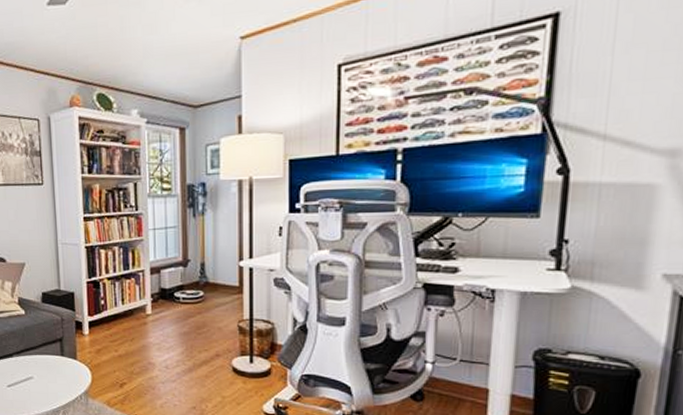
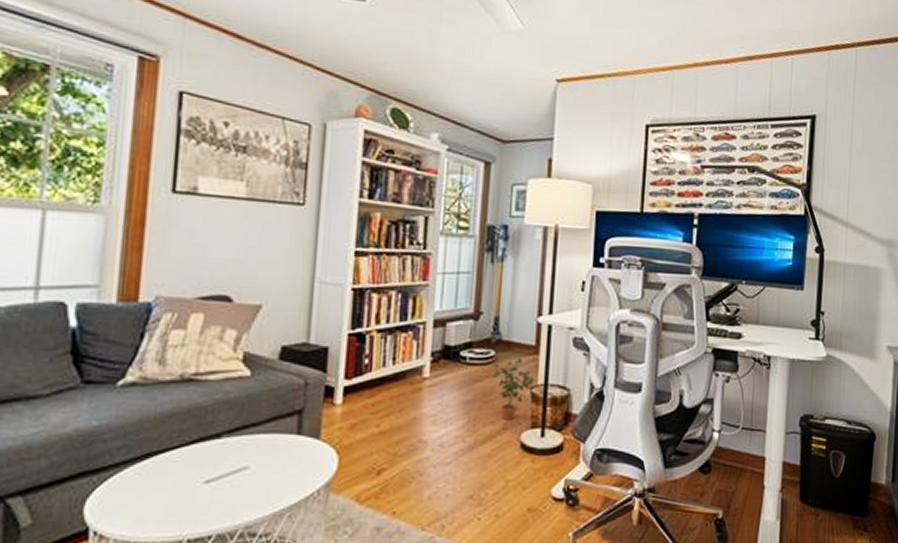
potted plant: none [203,297,241,348] -> present [492,358,535,420]

